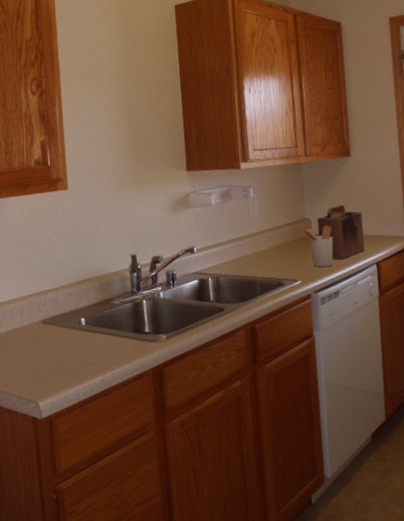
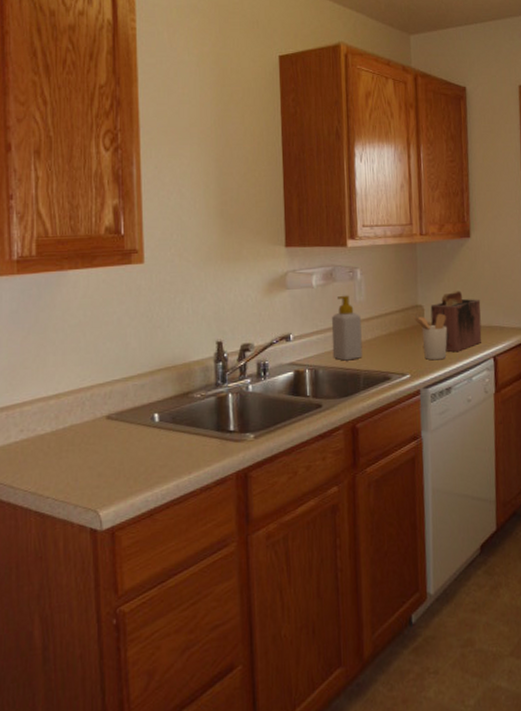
soap bottle: none [229,211,258,270] -> present [331,295,363,361]

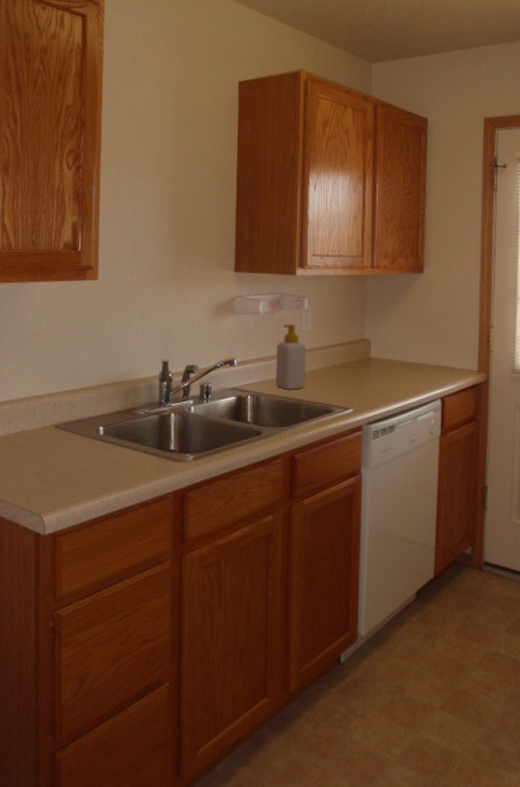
utensil holder: present [412,313,448,361] -> none [358,349,395,397]
toaster: present [430,291,482,353] -> none [378,327,431,390]

